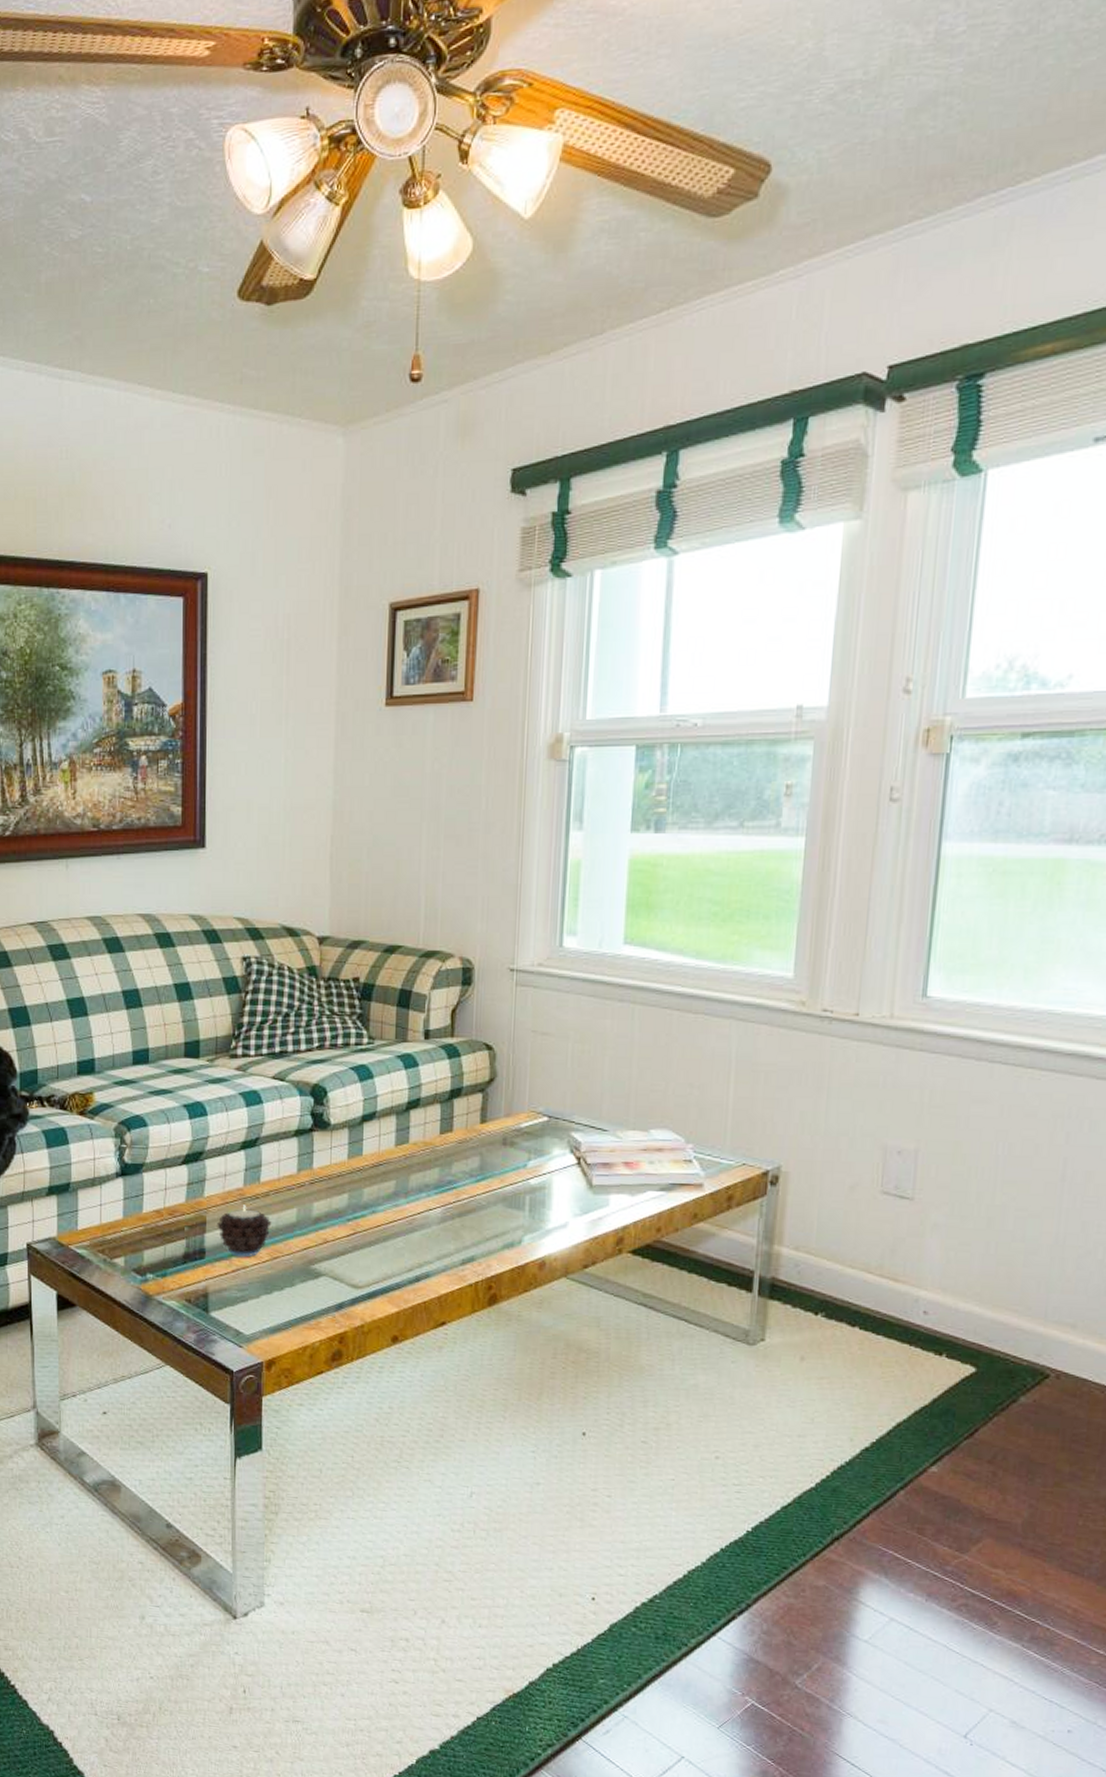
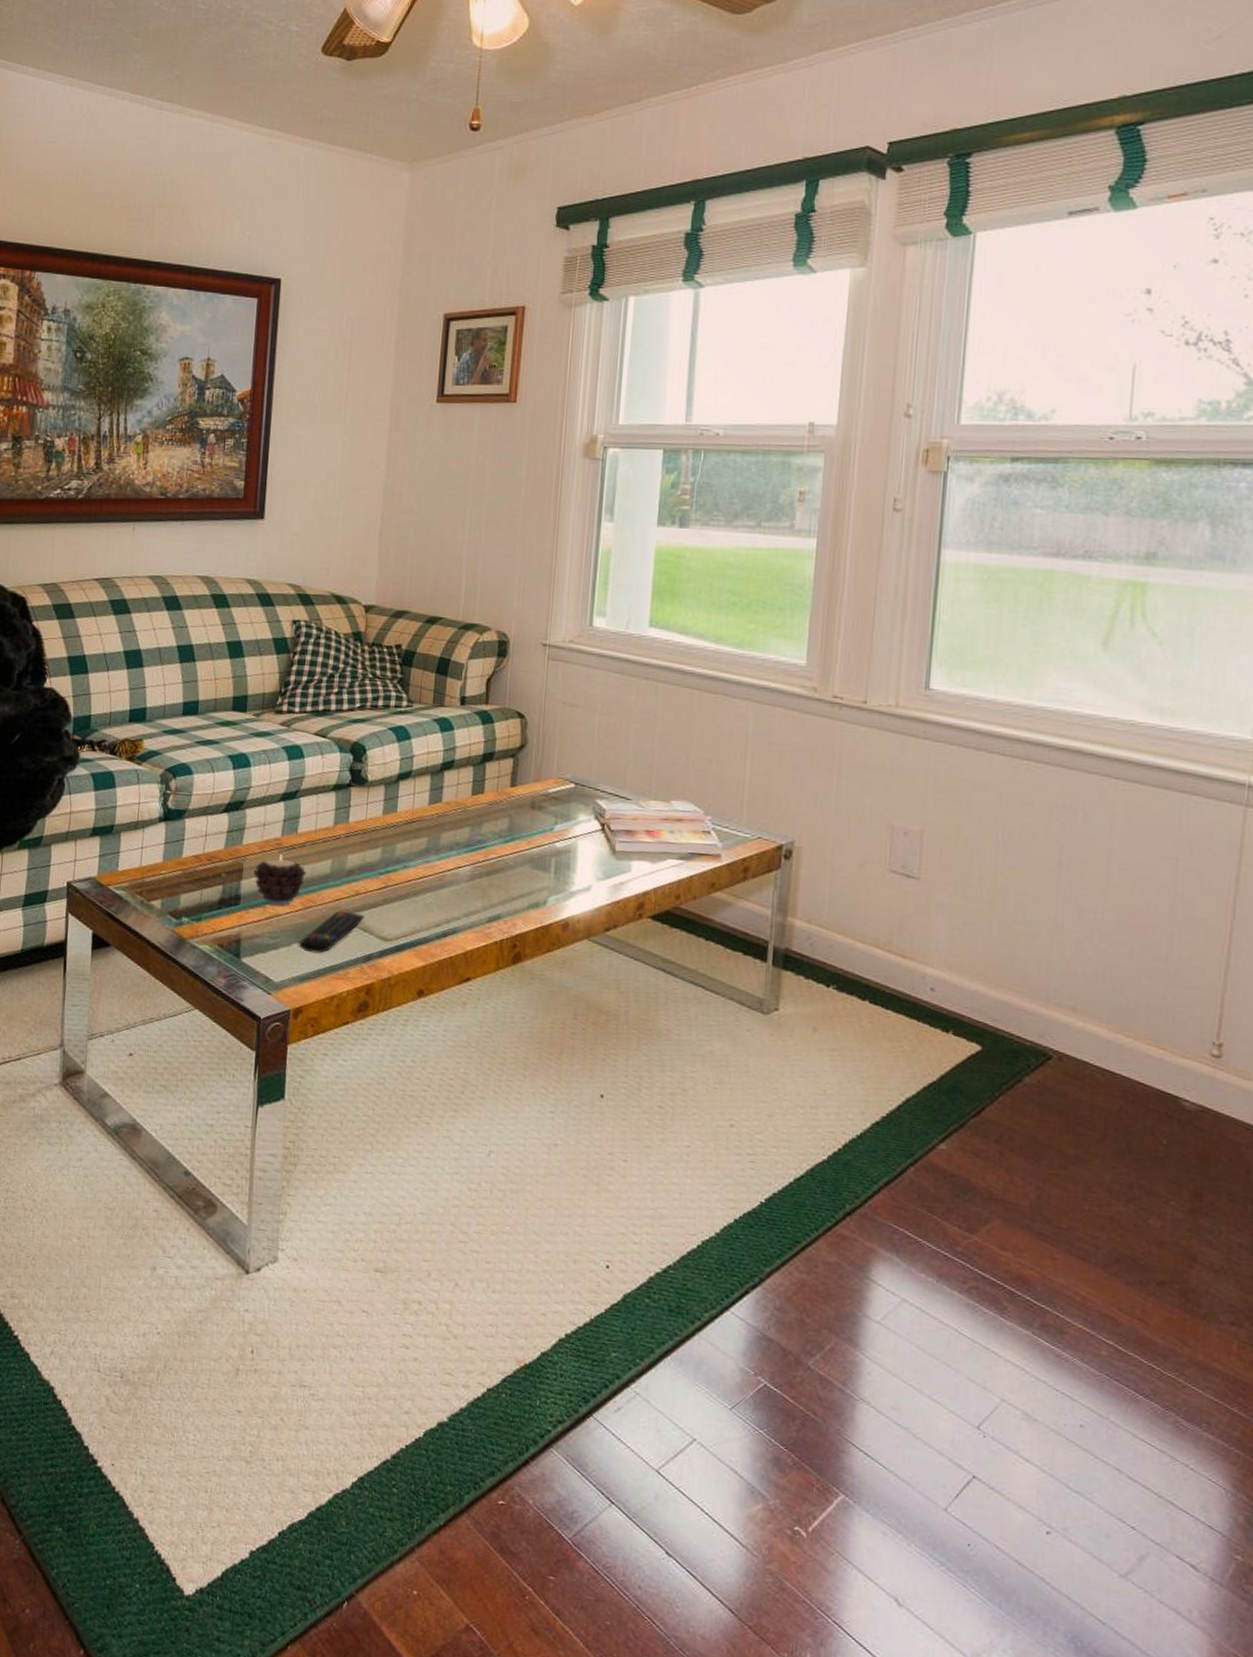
remote control: none [267,1260,334,1304] -> present [298,910,365,954]

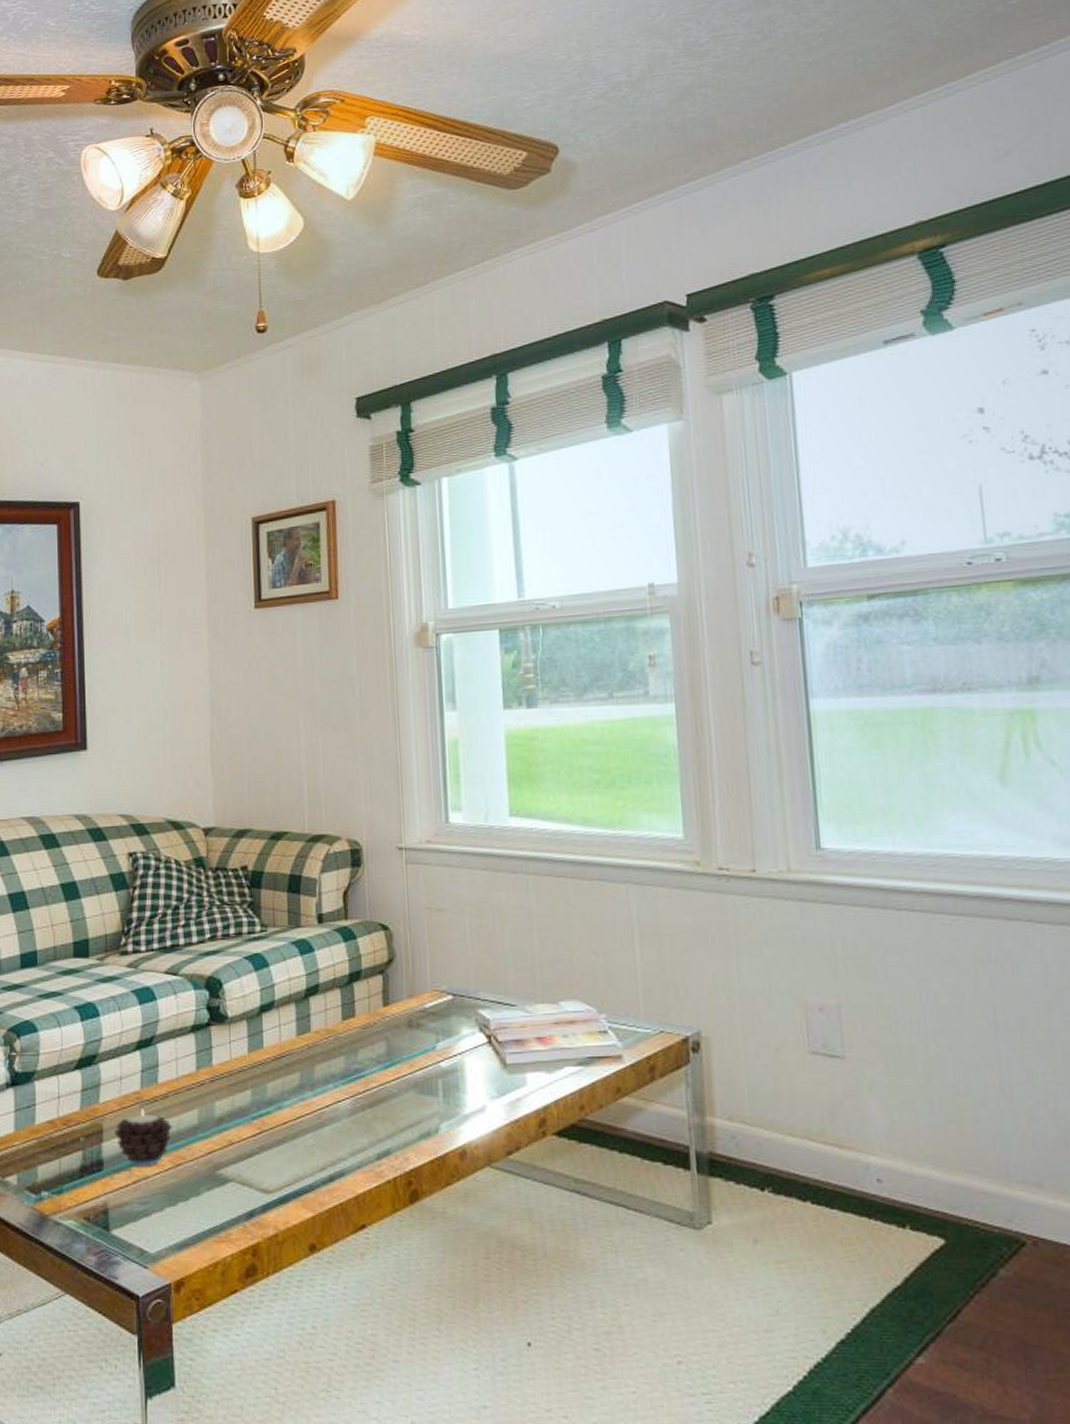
remote control: present [298,910,365,954] -> none [172,1165,241,1216]

